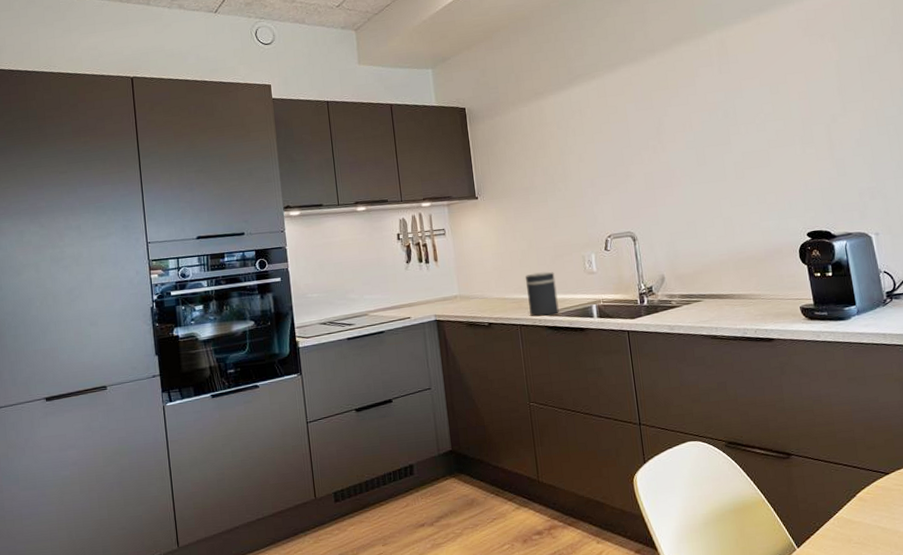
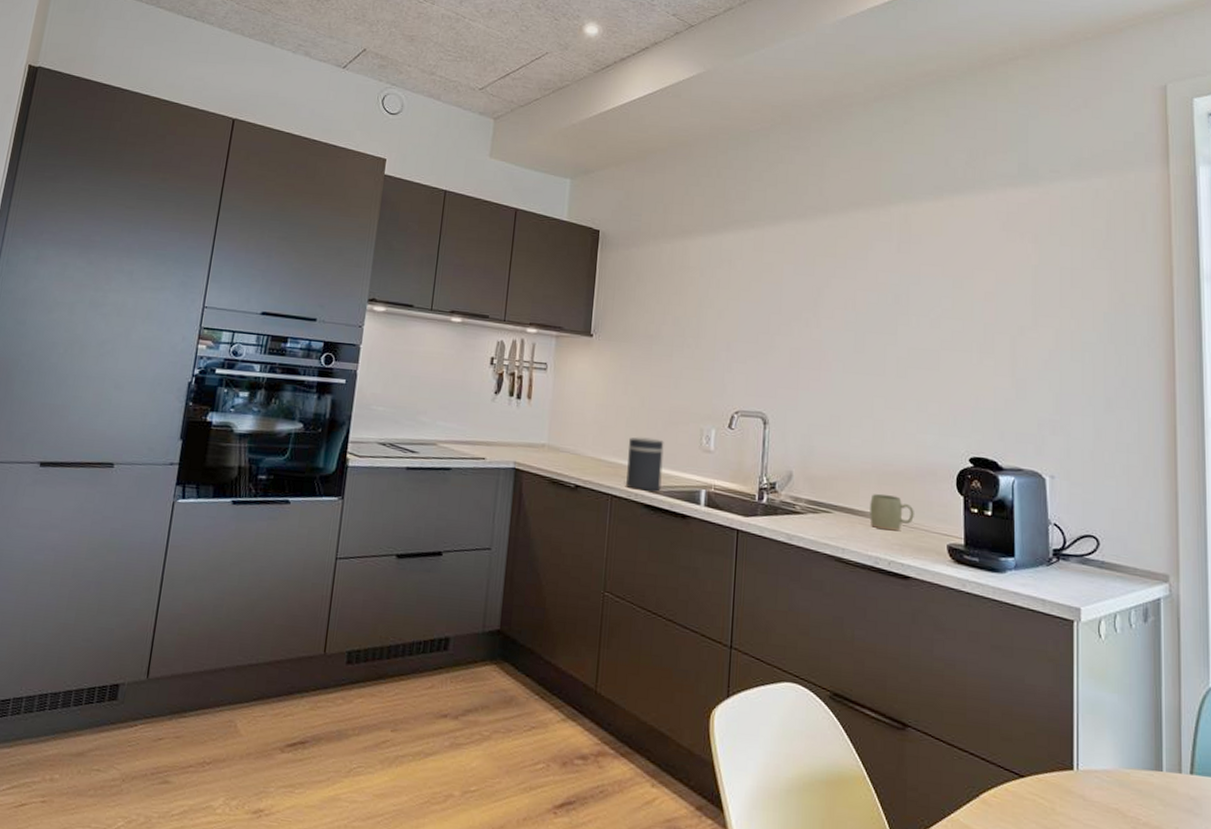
mug: none [731,276,770,306] -> present [870,493,914,531]

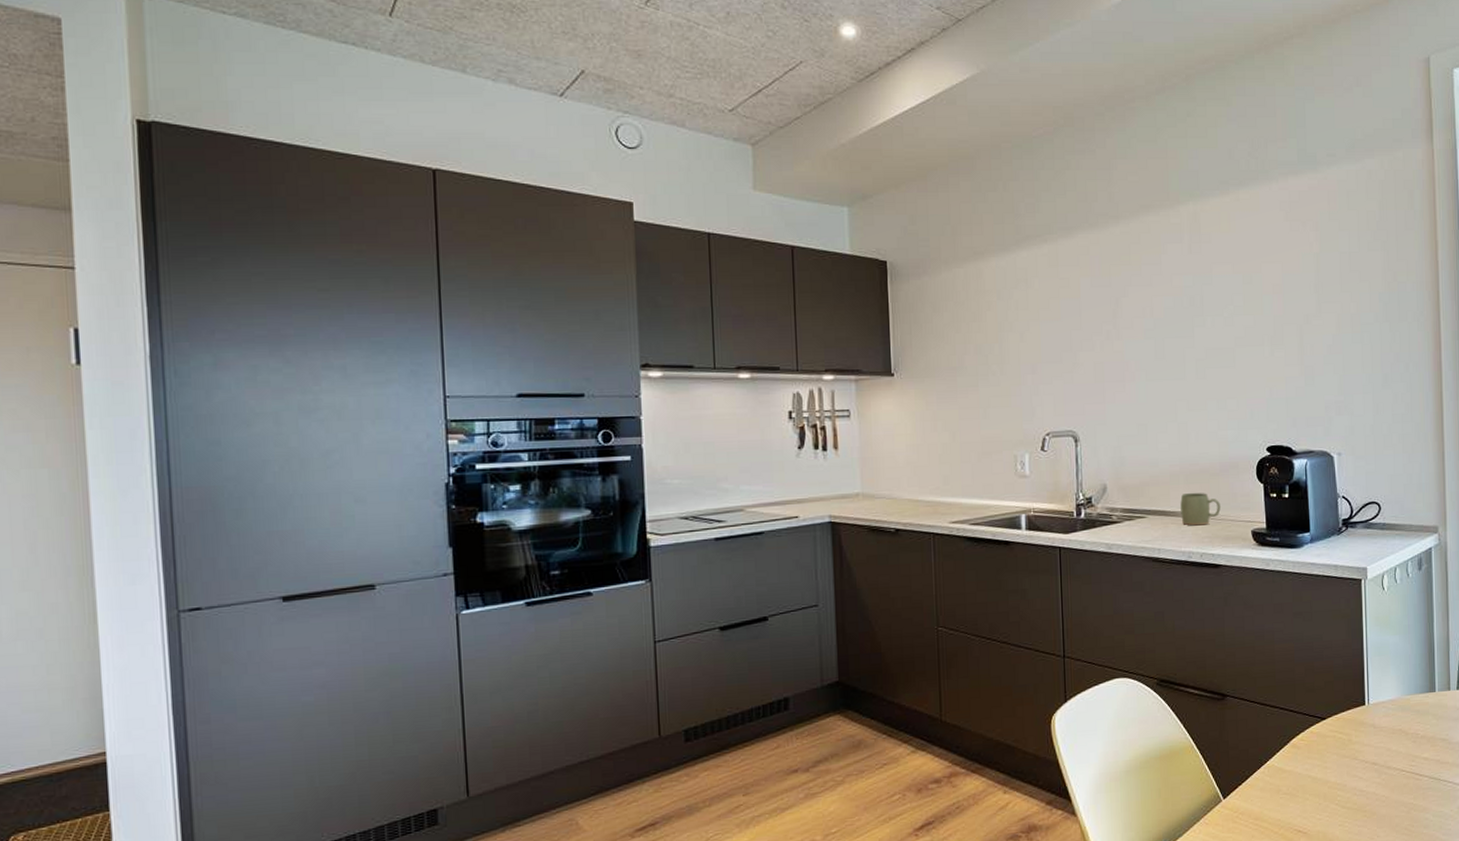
cylinder: present [626,437,664,492] -> none [944,471,982,525]

